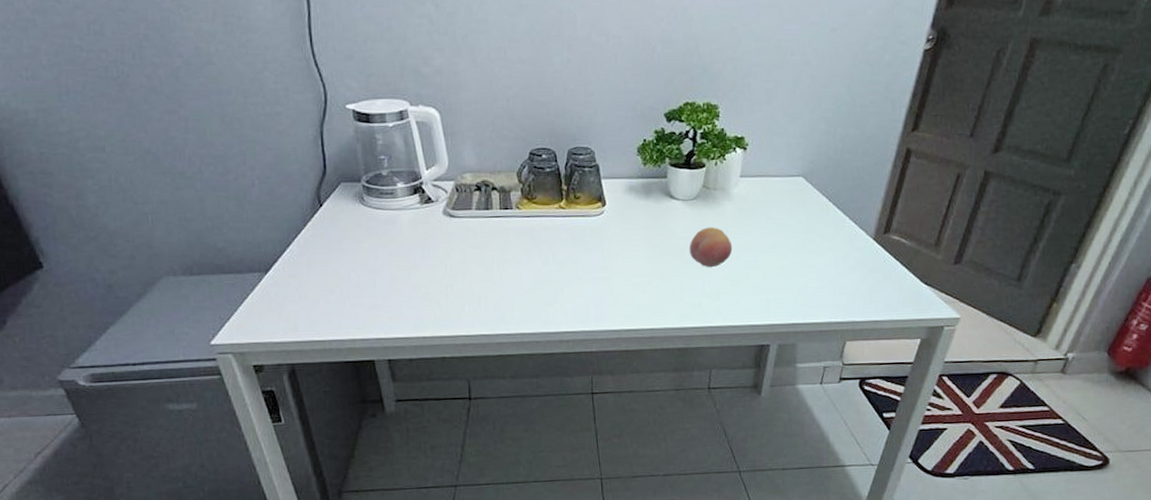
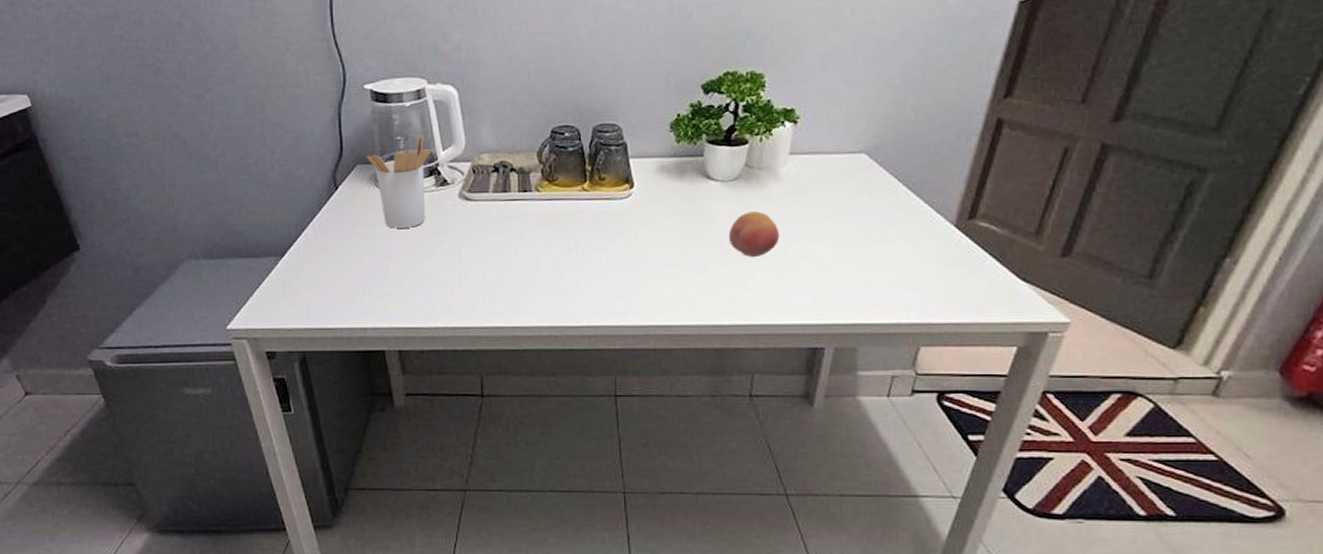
utensil holder: none [350,154,416,244] -> present [366,135,432,228]

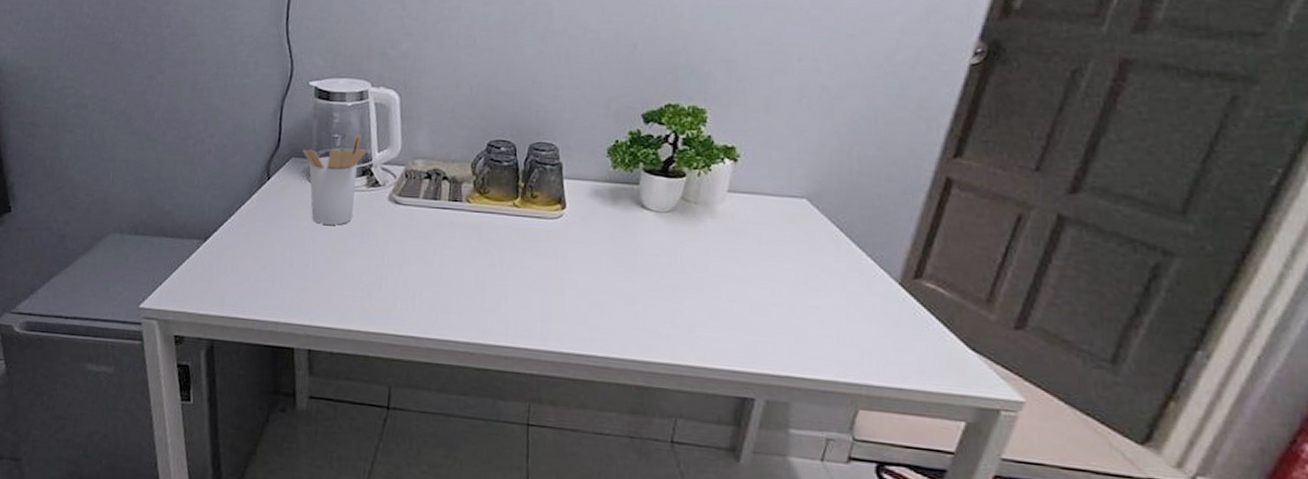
fruit: present [728,211,780,257] -> none [659,245,713,293]

